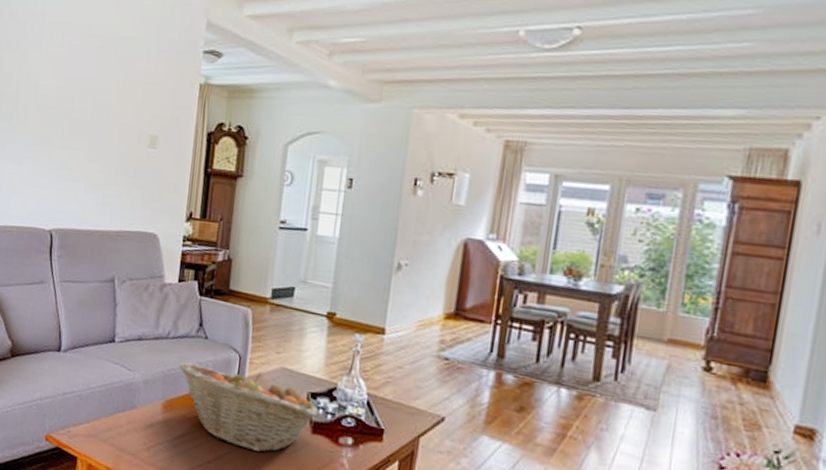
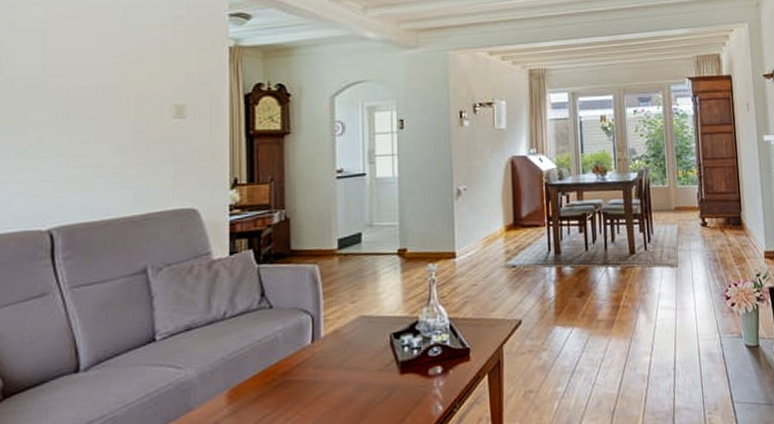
fruit basket: present [178,362,319,452] -> none [241,328,404,414]

